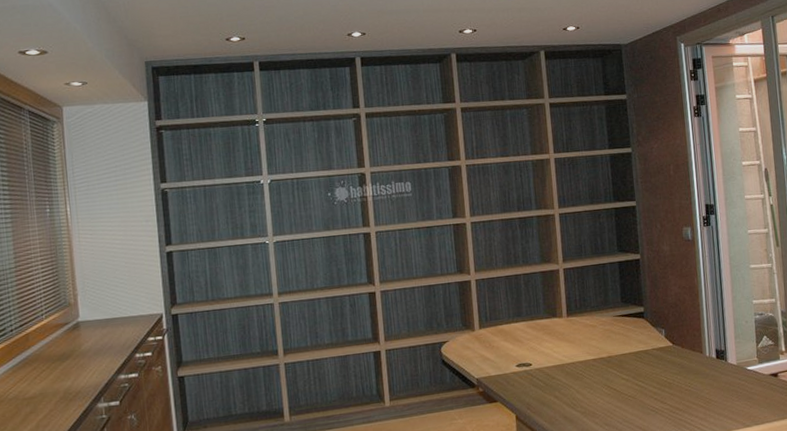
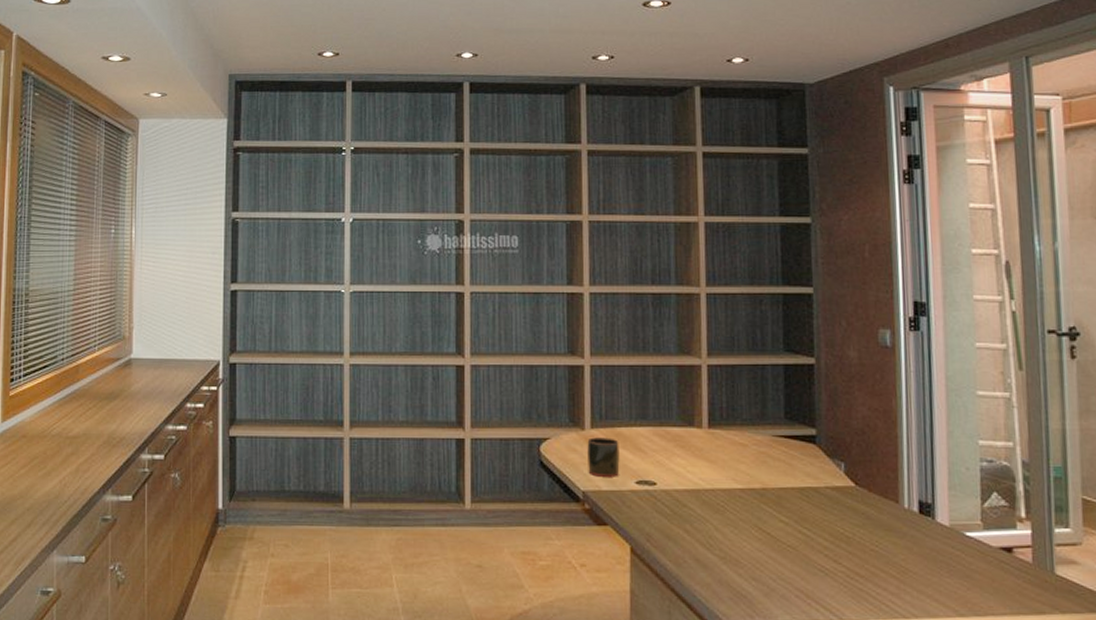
mug: none [477,334,504,366] -> present [587,437,620,477]

